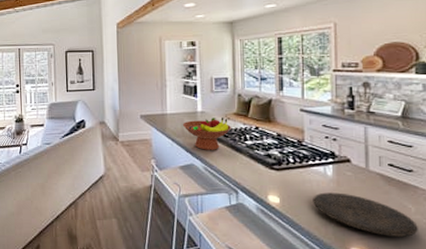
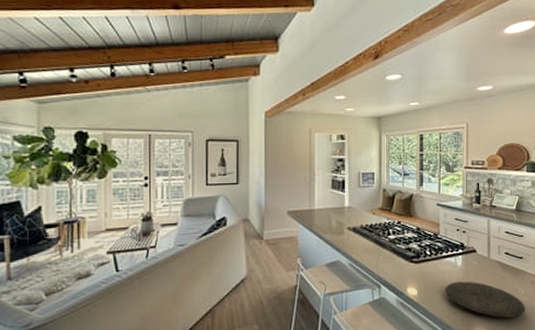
fruit bowl: present [182,117,232,150] -> none [329,212,377,246]

